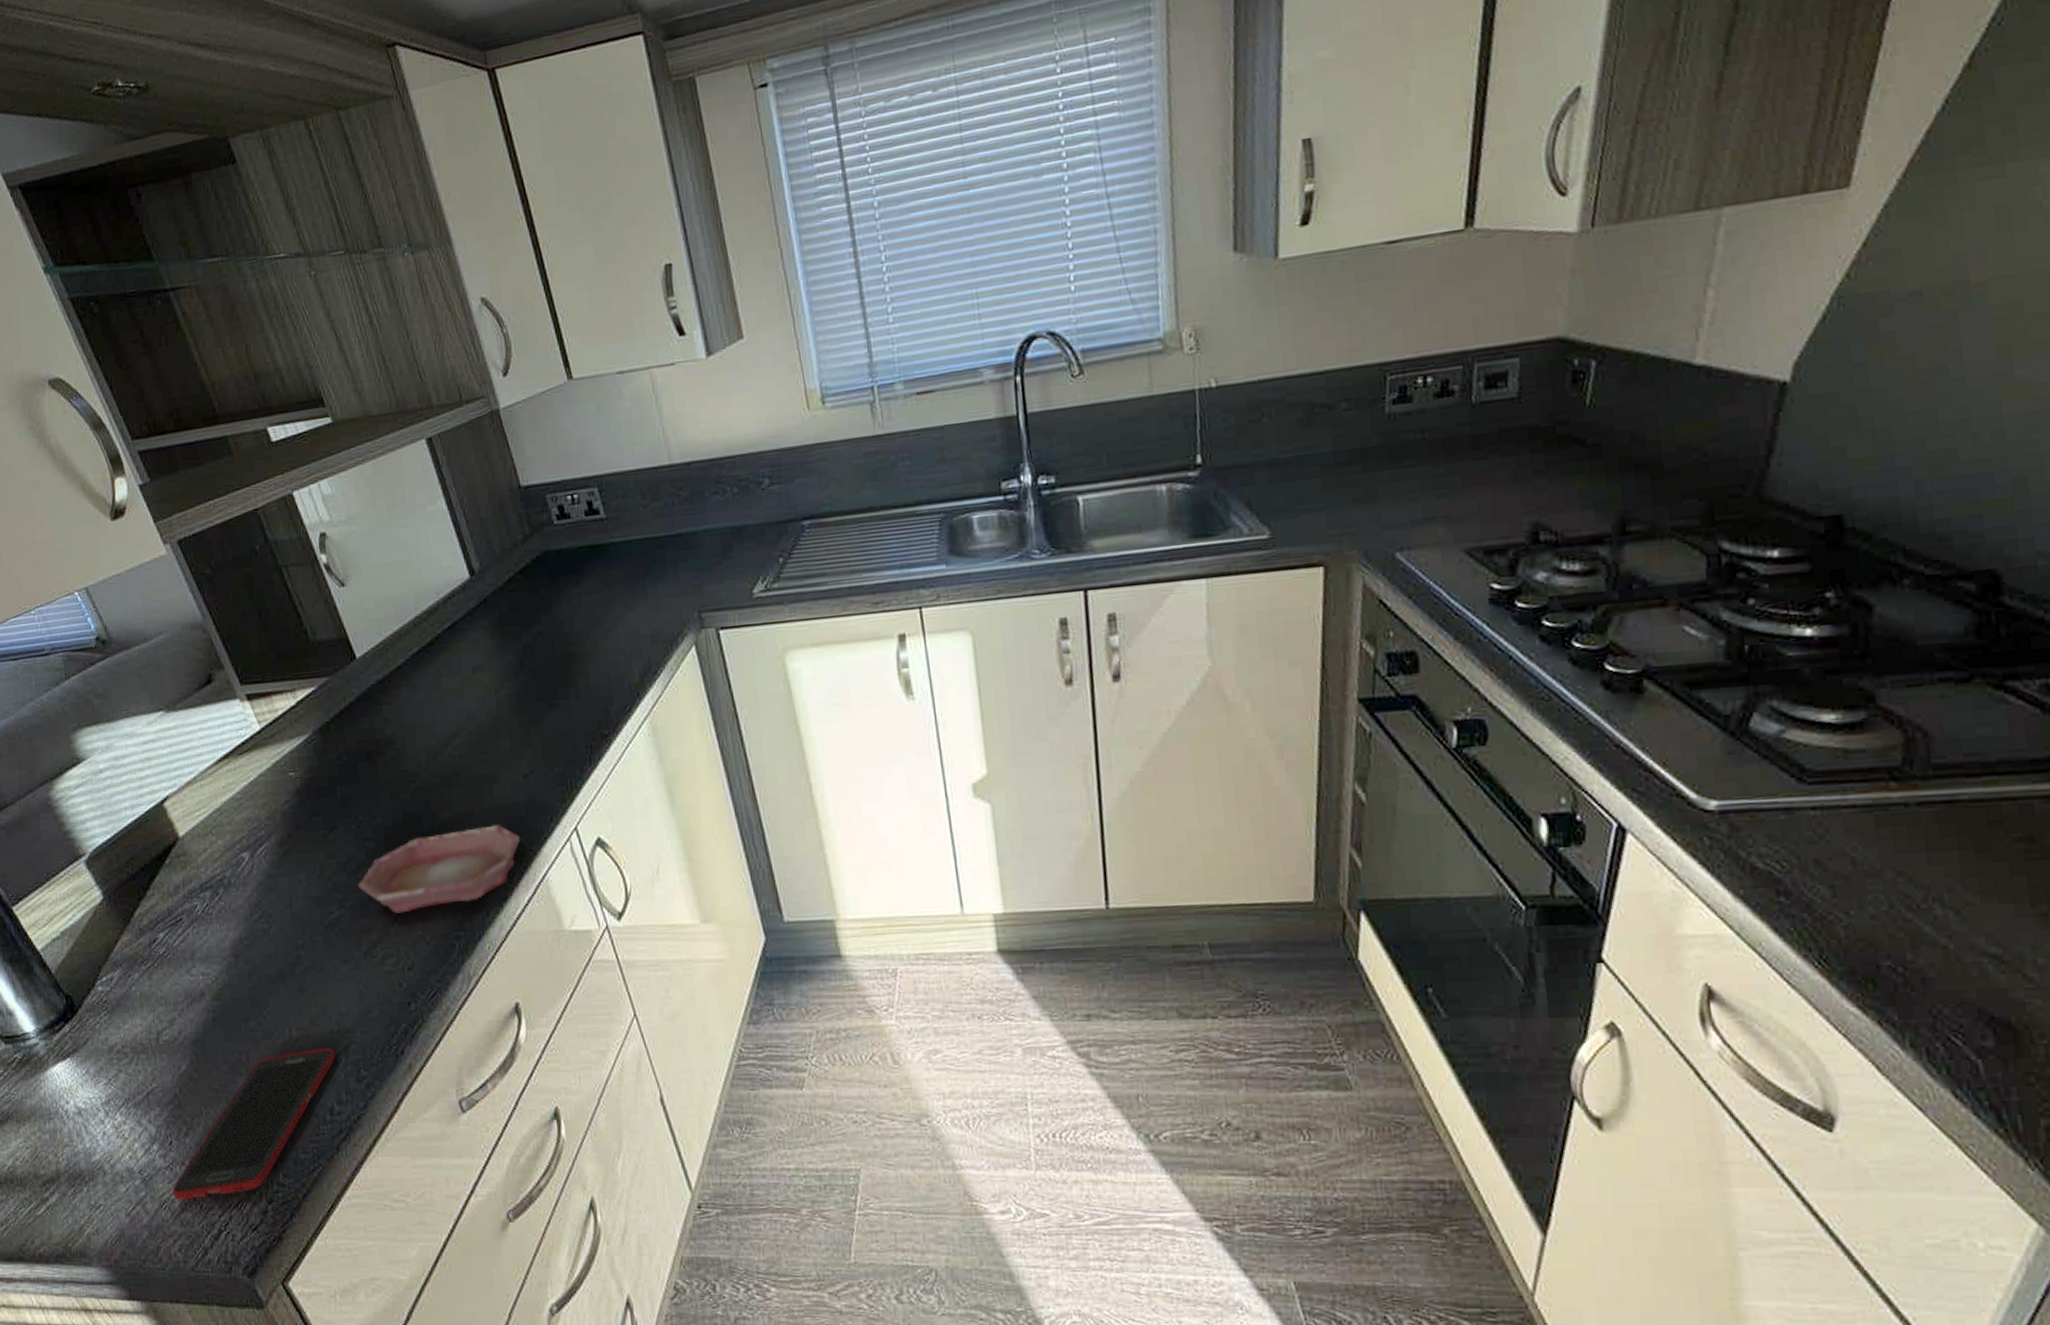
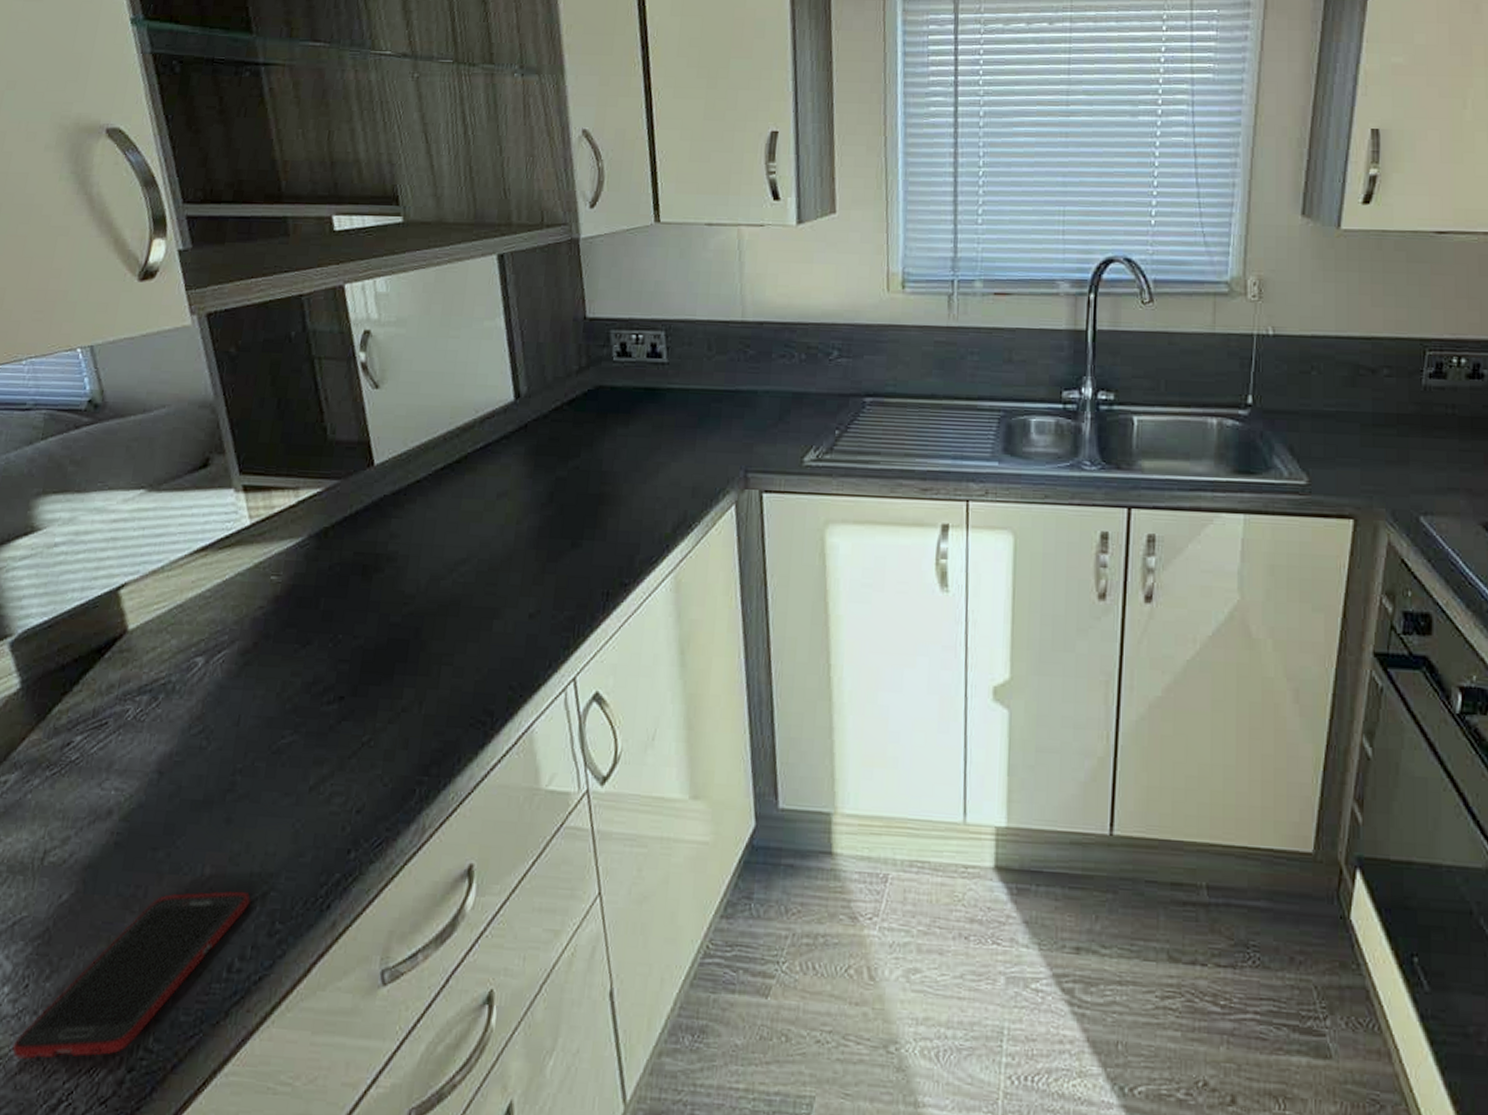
bowl: present [358,824,520,913] -> none [320,663,511,748]

